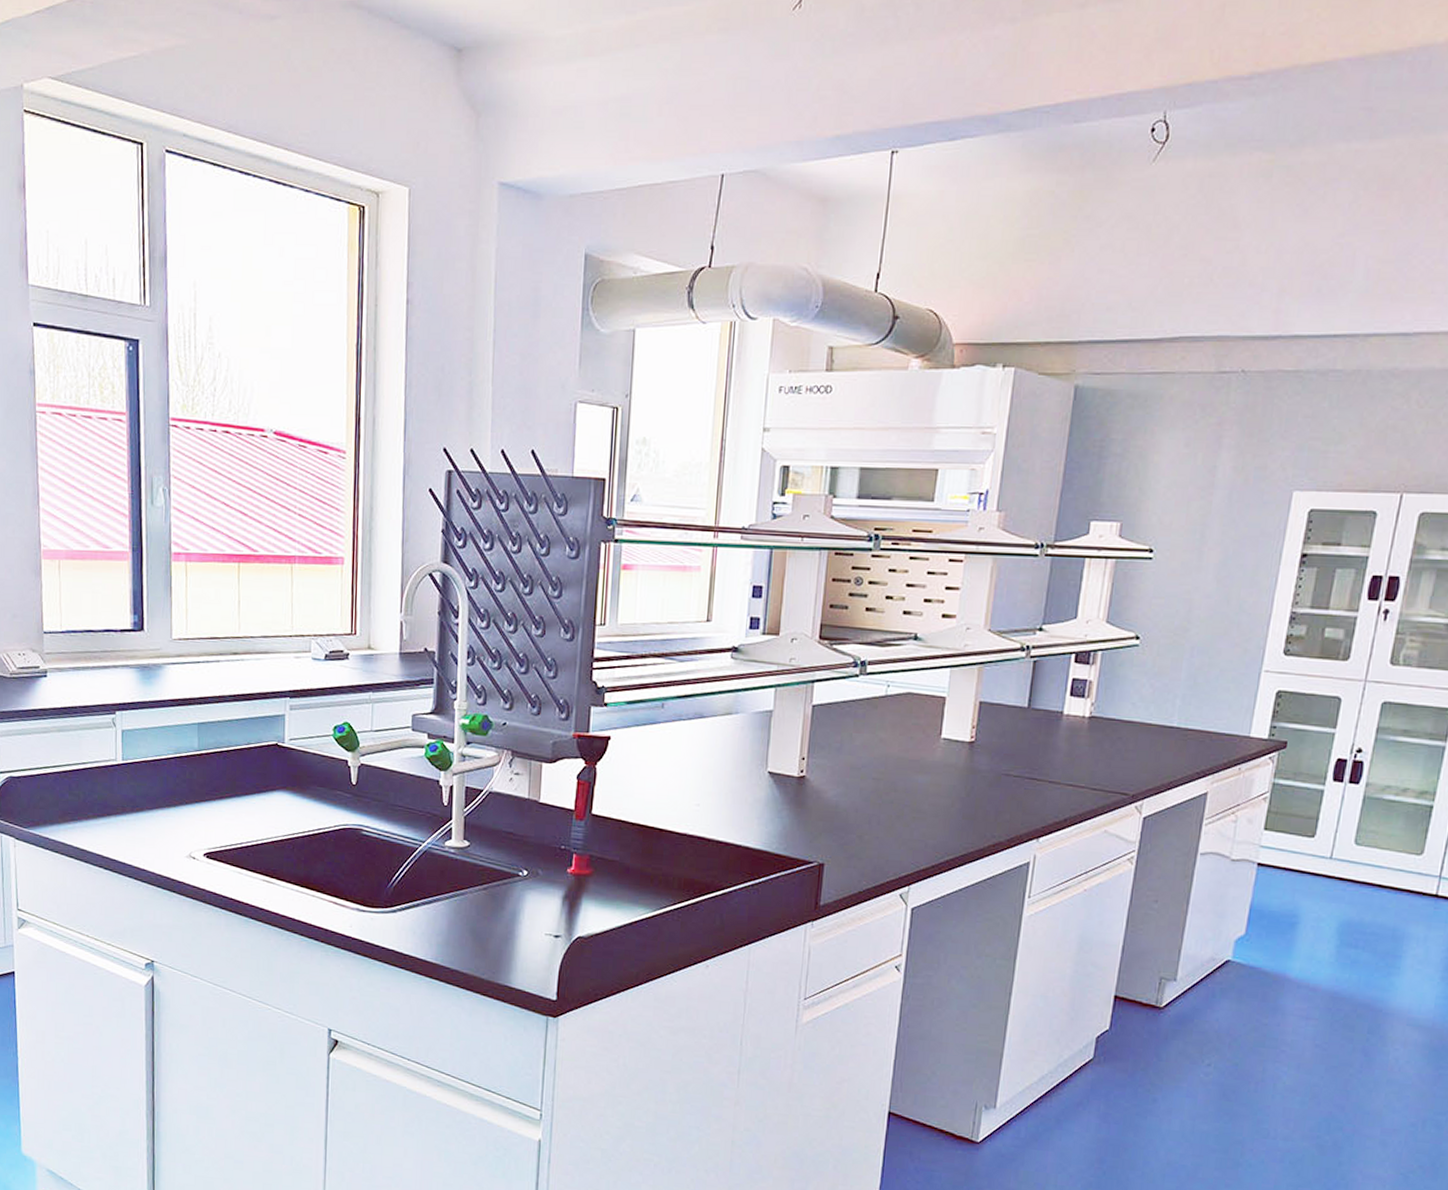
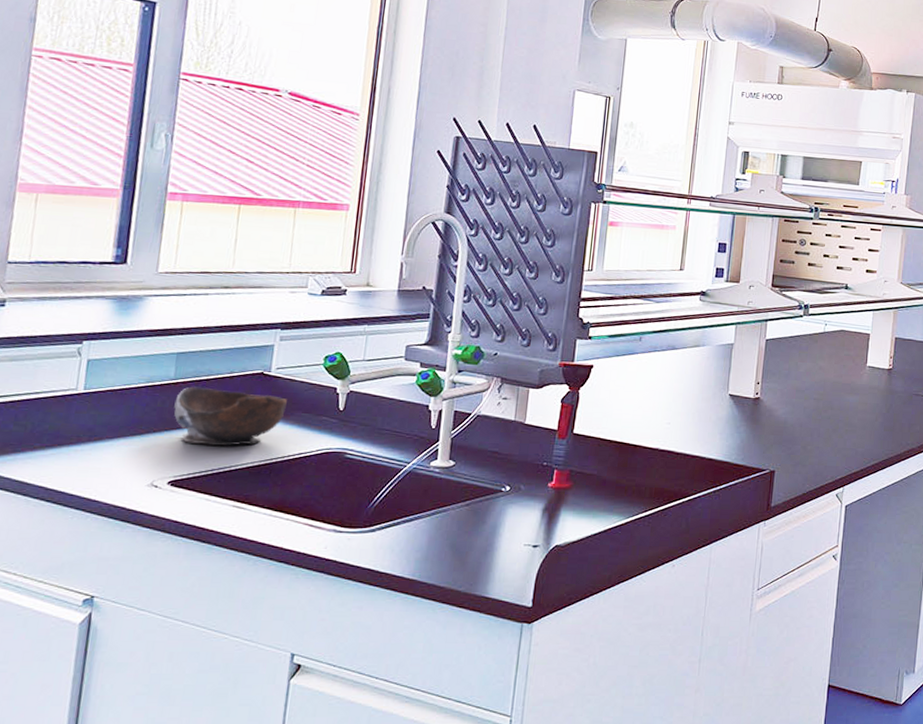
bowl: none [201,758,302,820] -> present [174,386,287,446]

